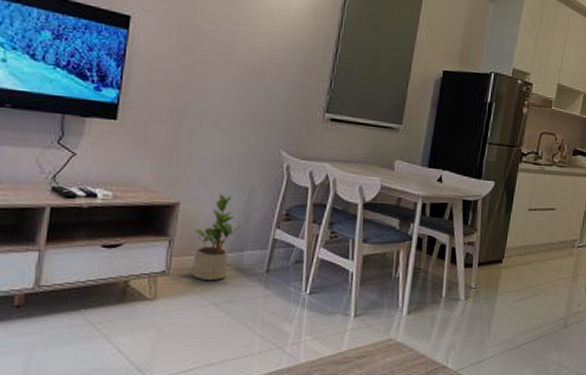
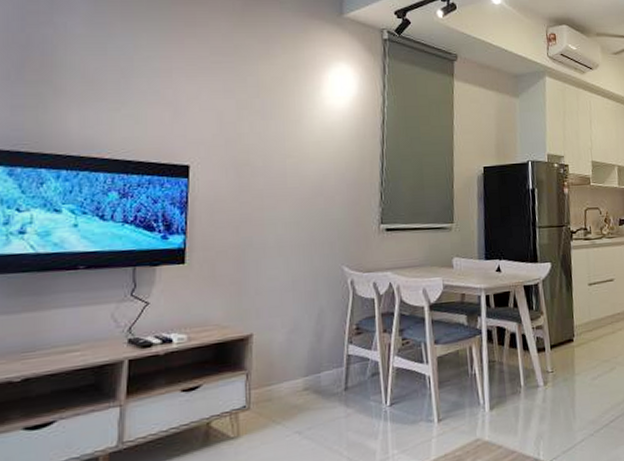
potted plant: present [190,194,240,280] -> none [270,319,313,409]

